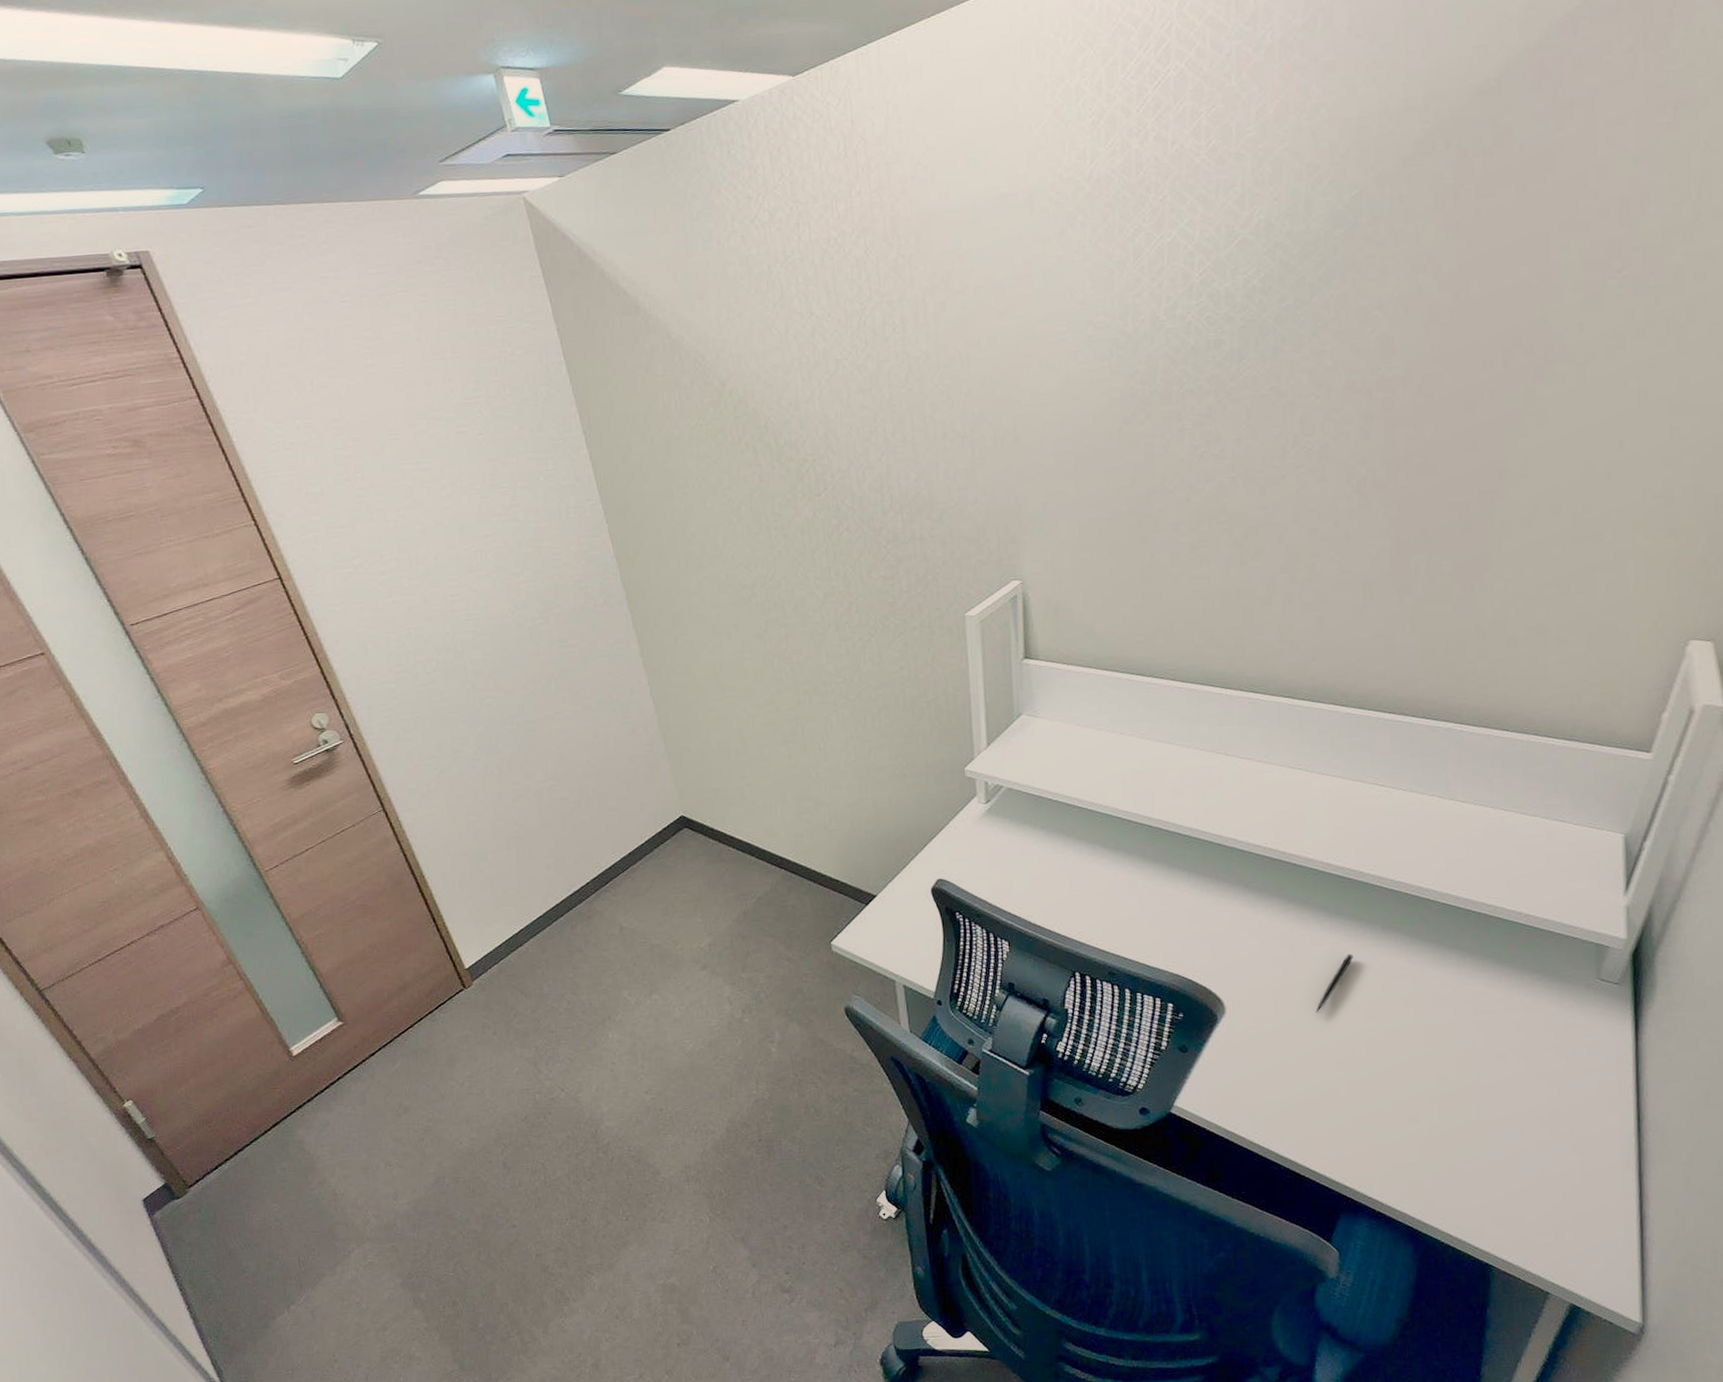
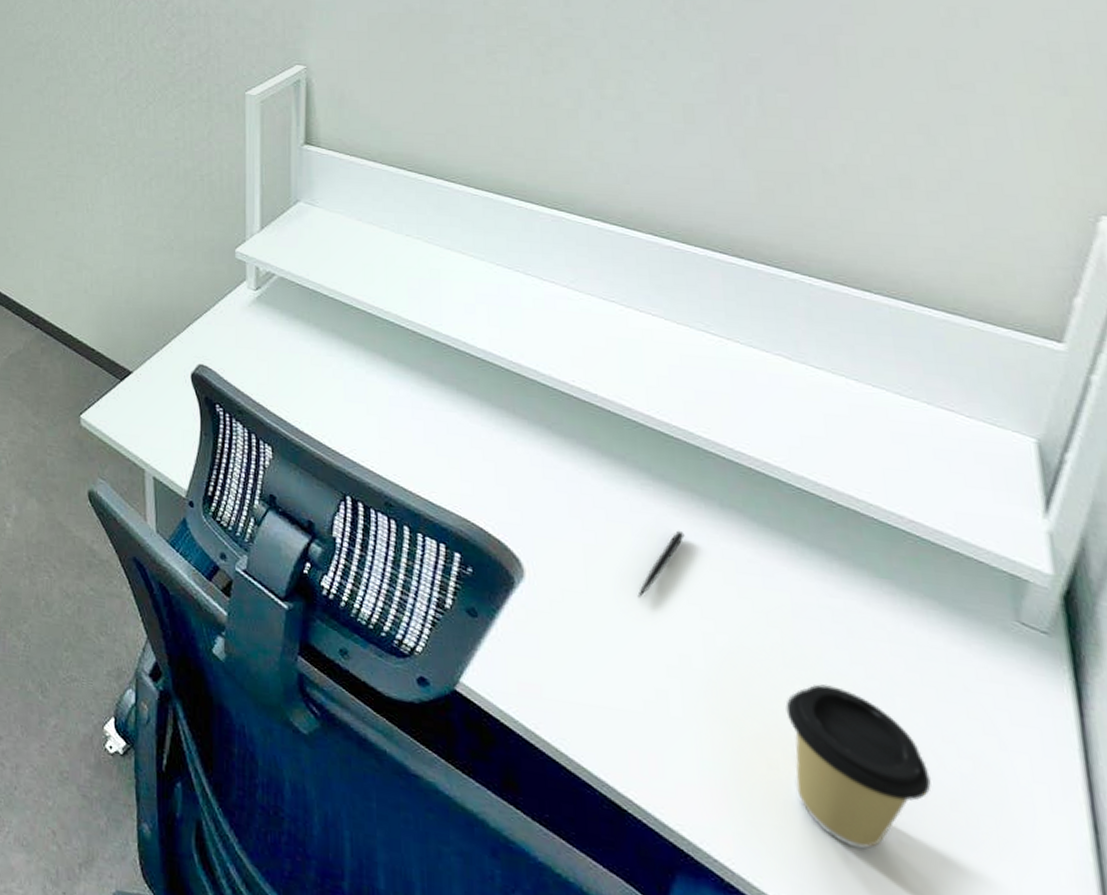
coffee cup: none [1426,1053,1528,1167] -> present [786,684,931,849]

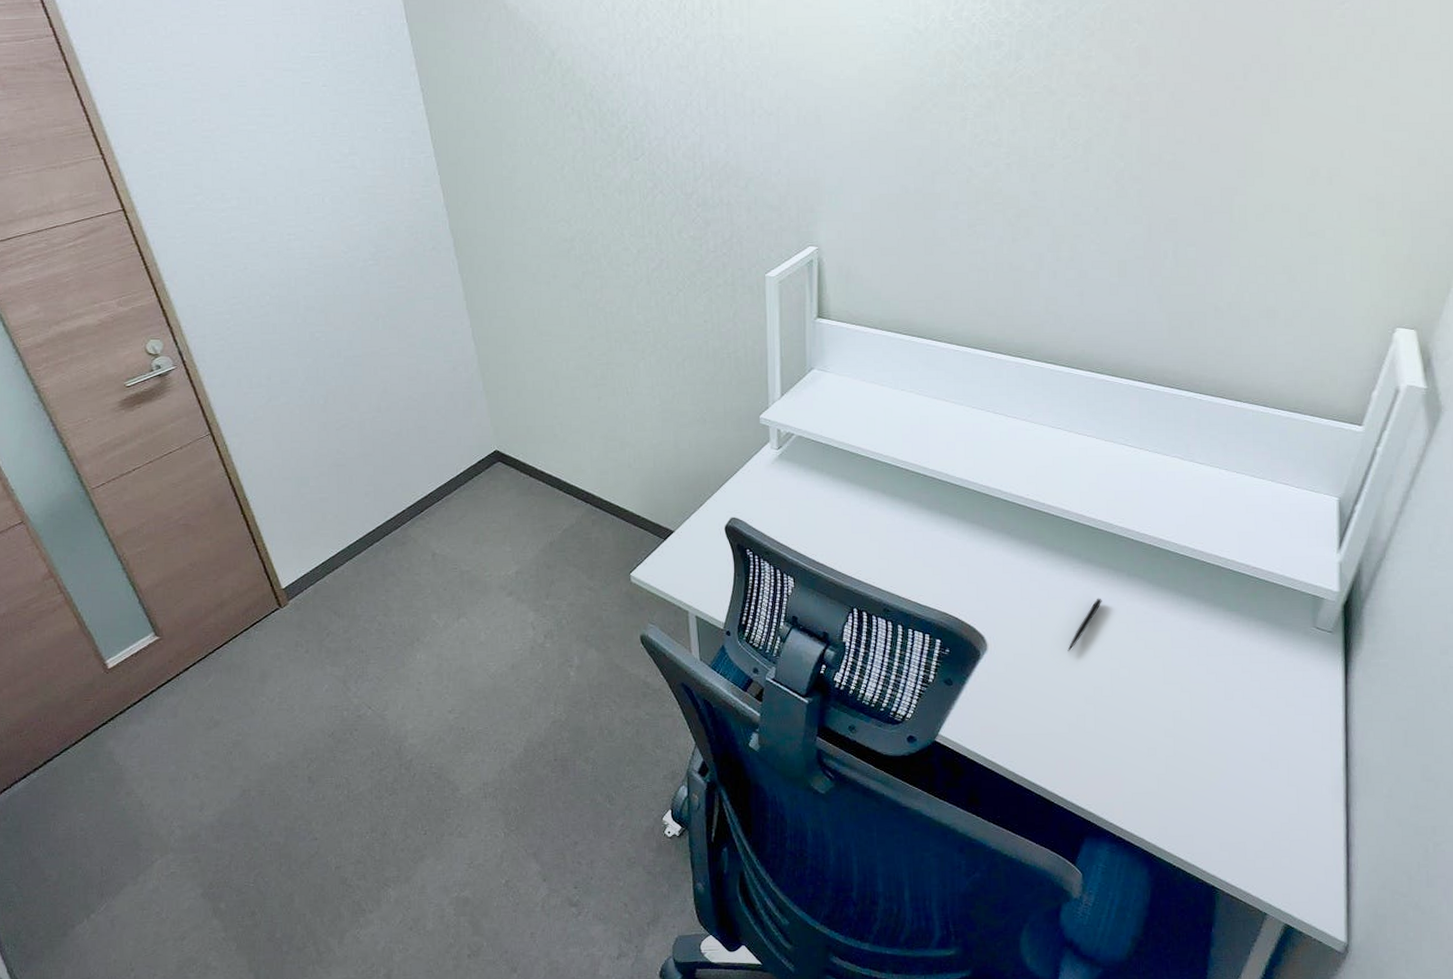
coffee cup: present [786,684,931,849] -> none [1163,691,1251,797]

